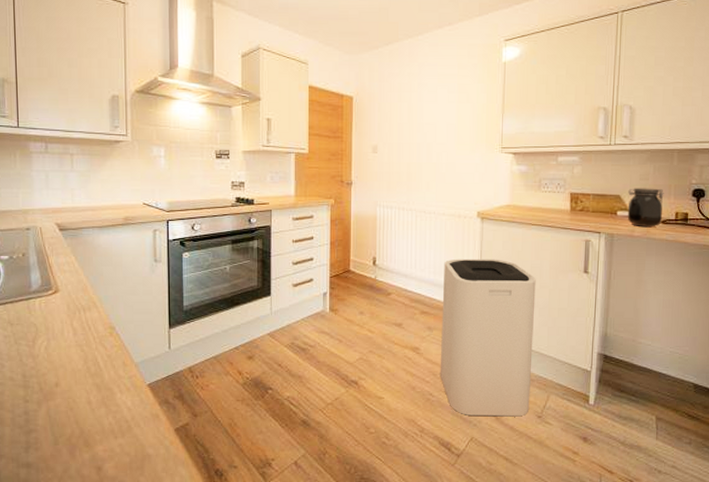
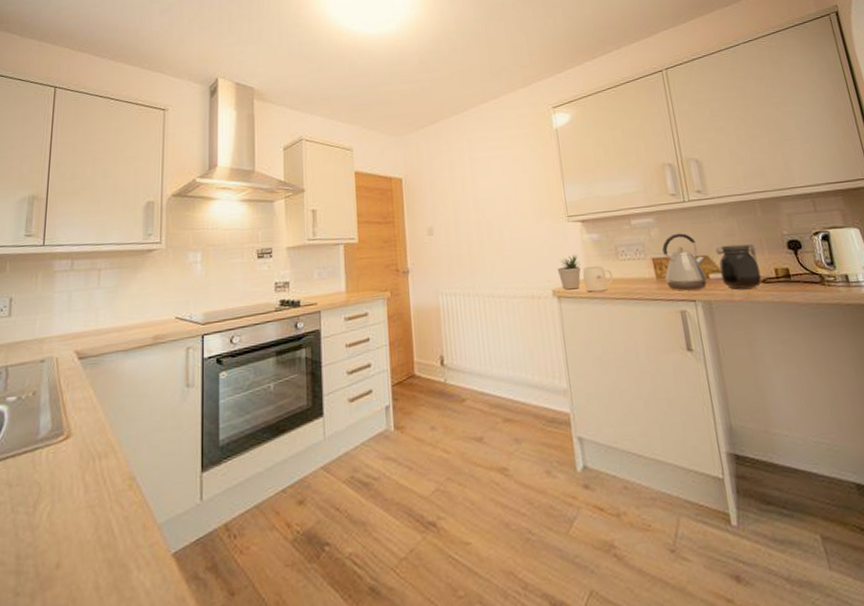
trash can: present [439,258,536,417] -> none [523,344,658,559]
potted plant: none [484,183,506,213] -> present [557,254,581,290]
mug: none [507,195,534,217] -> present [583,266,614,292]
kettle: none [577,173,617,224] -> present [662,233,708,291]

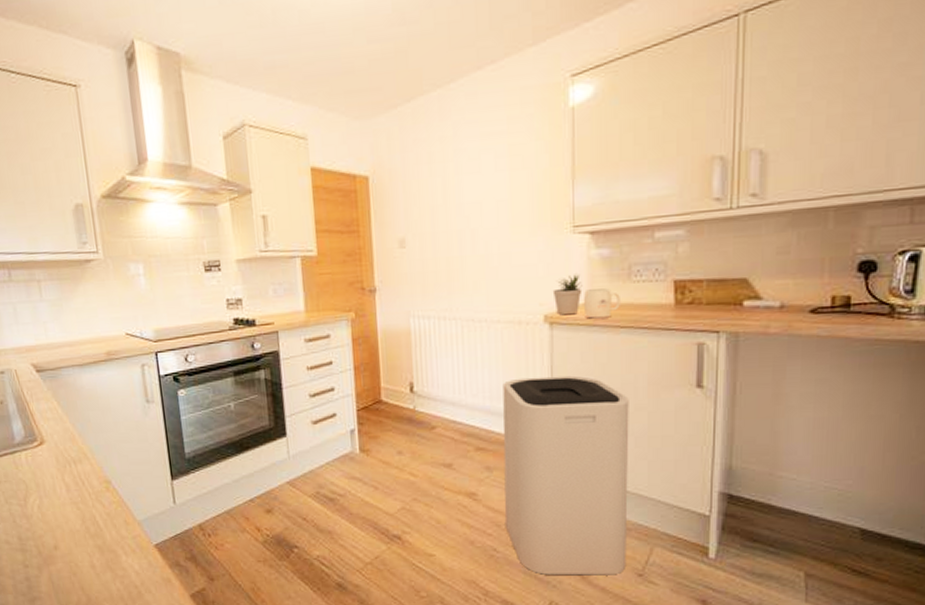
trash can: none [523,344,658,559] -> present [502,375,629,576]
kettle: present [662,233,708,291] -> none [684,249,743,320]
jar: present [715,243,762,290] -> none [758,264,814,321]

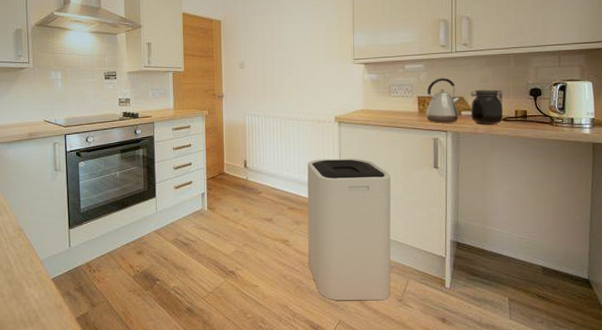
potted plant: present [552,274,583,316] -> none [340,90,360,117]
mug: present [584,288,622,319] -> none [361,100,385,120]
kettle: none [684,249,743,320] -> present [424,78,460,123]
jar: none [758,264,814,321] -> present [470,89,504,125]

